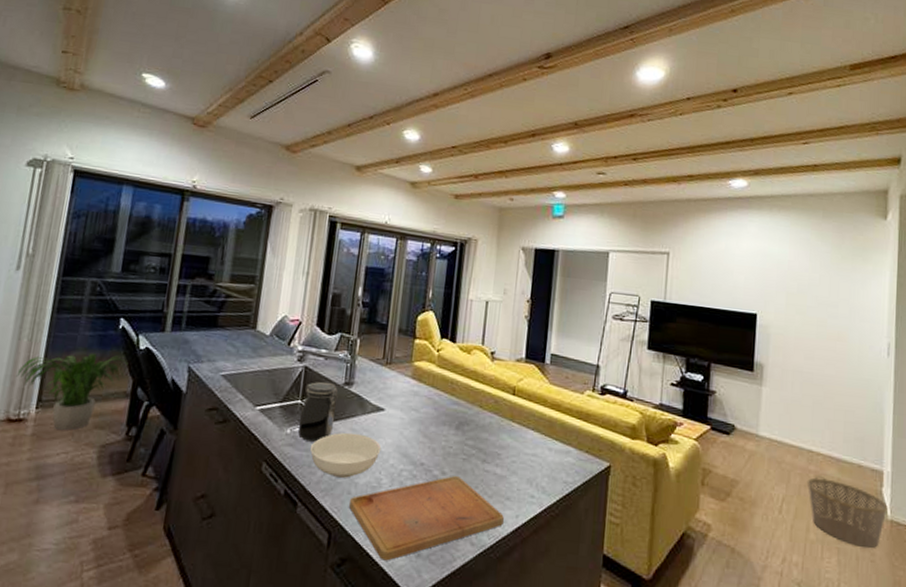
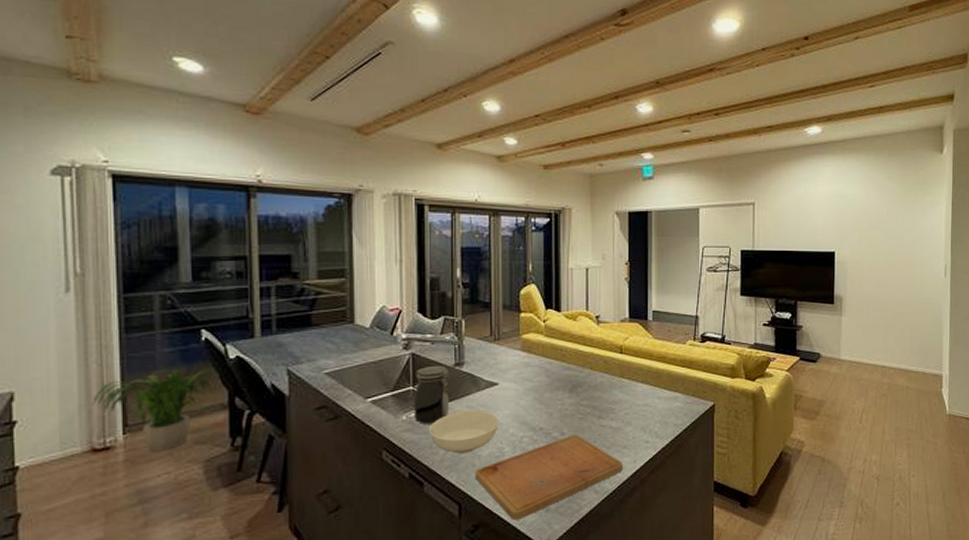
basket: present [807,475,888,548] -> none [881,386,946,440]

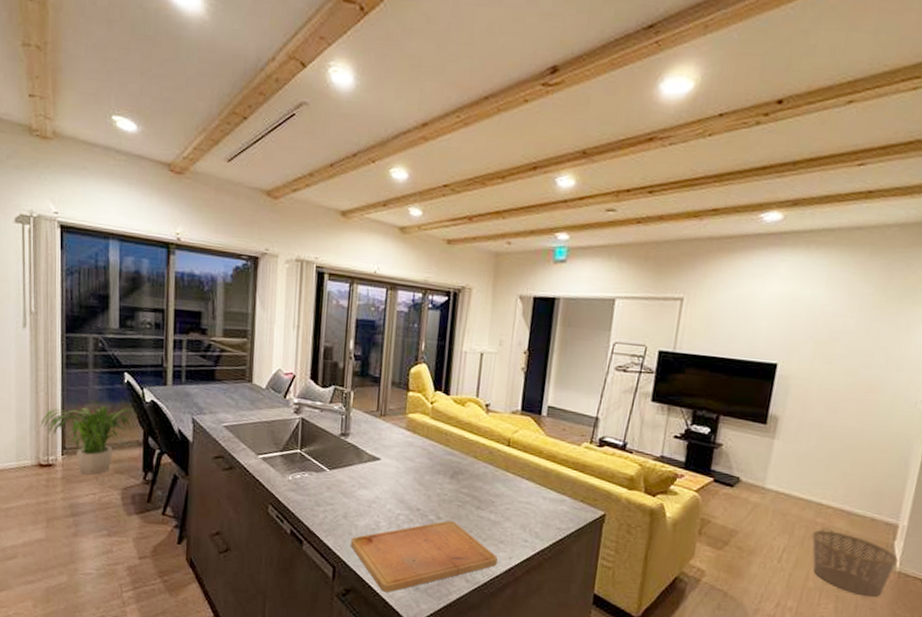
jar: present [413,365,450,424] -> none [299,432,335,488]
bowl: present [430,410,500,453] -> none [312,480,379,521]
basket: none [881,386,946,440] -> present [811,527,898,597]

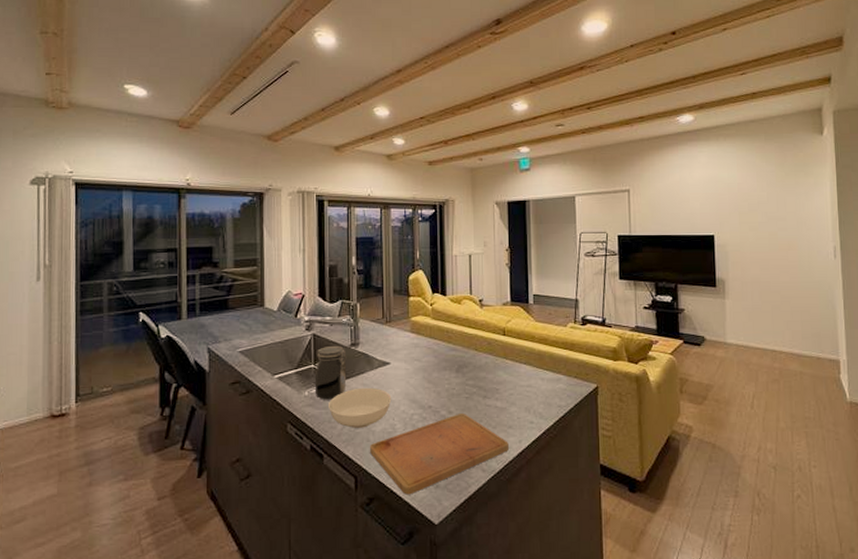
potted plant: present [40,405,137,475] -> none [53,346,153,418]
jar: none [299,432,335,488] -> present [314,345,347,400]
bowl: none [312,480,379,521] -> present [329,387,392,428]
basket: present [811,527,898,597] -> none [773,371,846,428]

